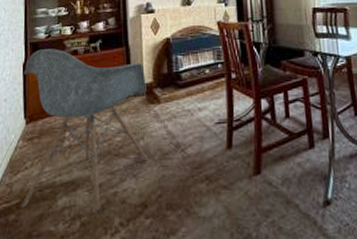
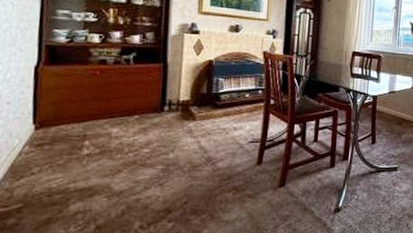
armchair: present [22,48,148,211] -> none [24,54,183,215]

